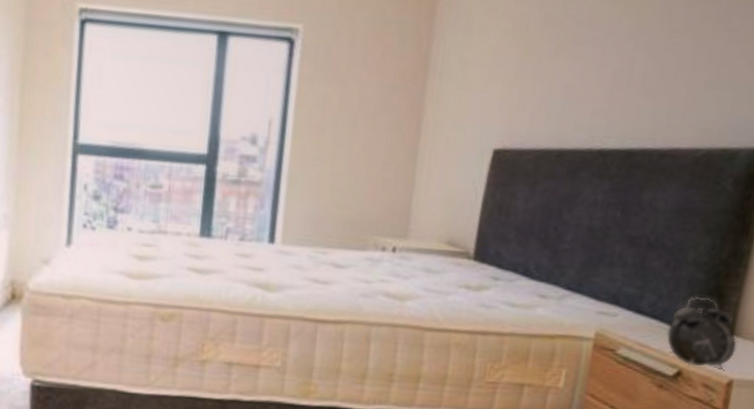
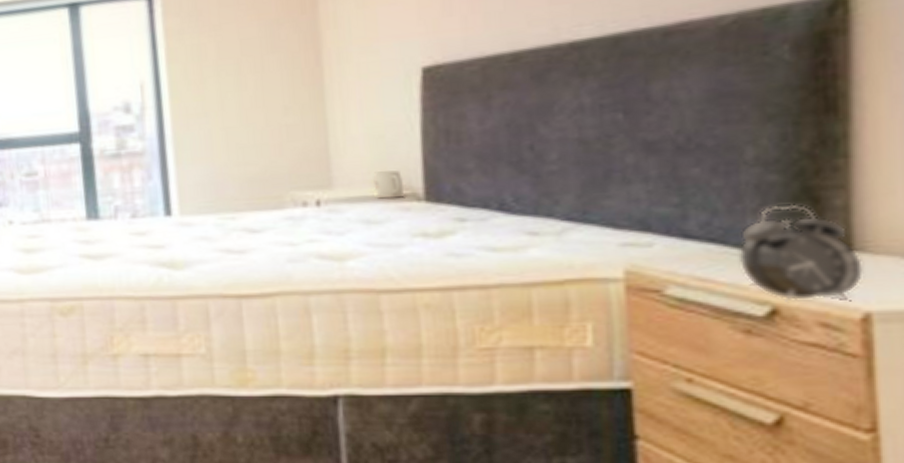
mug: none [439,230,461,255] -> present [373,170,404,200]

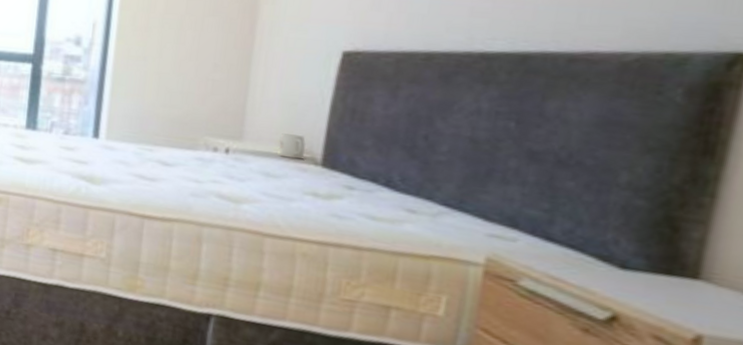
alarm clock: present [738,204,863,303] -> none [591,227,706,323]

